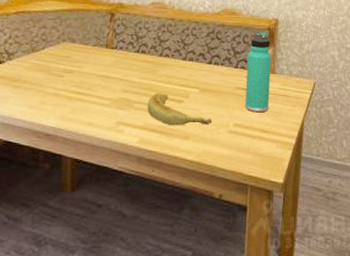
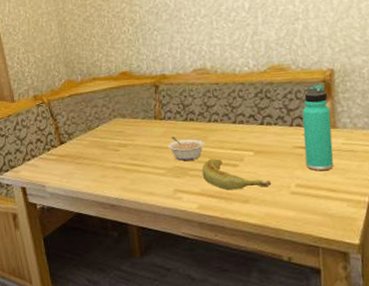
legume: none [116,67,153,93] -> present [168,136,205,161]

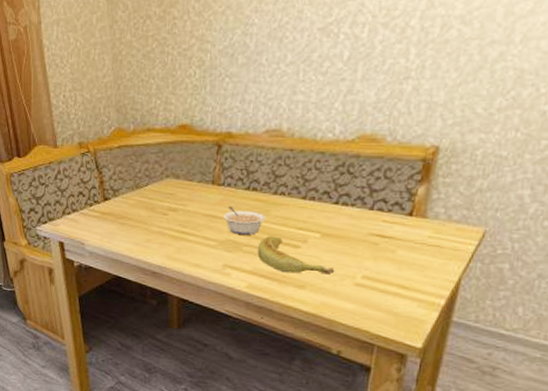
thermos bottle: present [302,84,334,171] -> none [379,164,424,265]

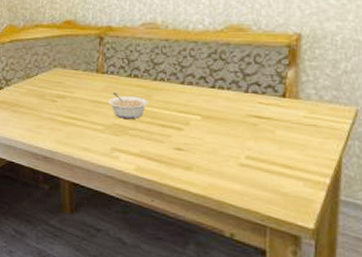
banana: present [257,236,335,274] -> none [143,119,219,155]

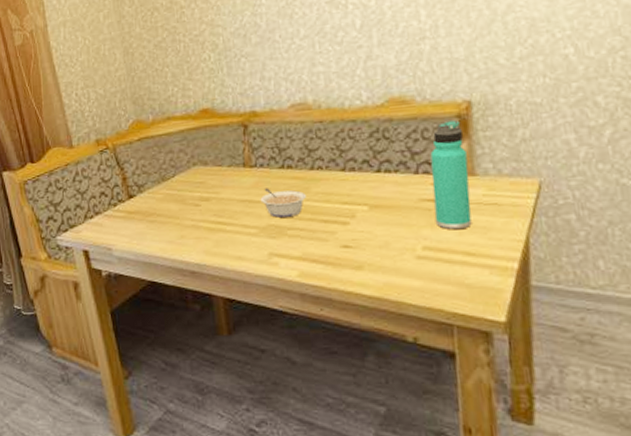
thermos bottle: none [259,50,293,145] -> present [430,120,472,230]

